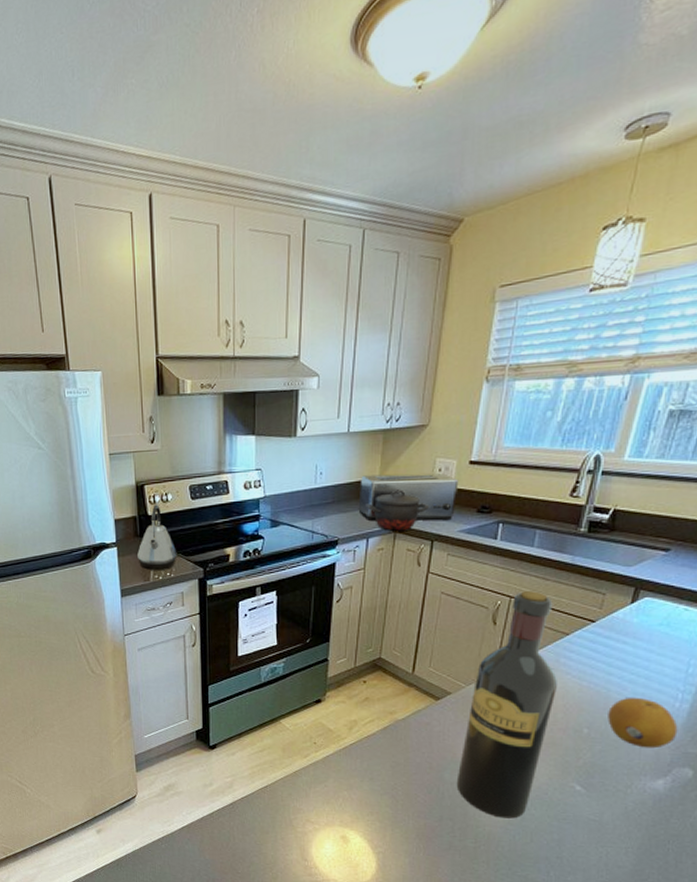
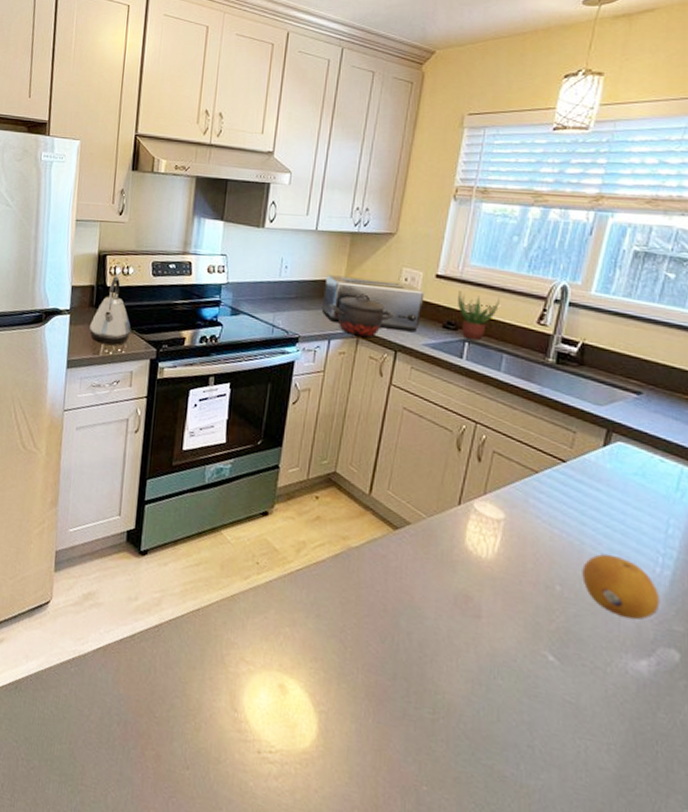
wine bottle: present [456,591,557,819] -> none [413,418,526,688]
potted plant: none [492,474,533,521] -> present [458,291,499,341]

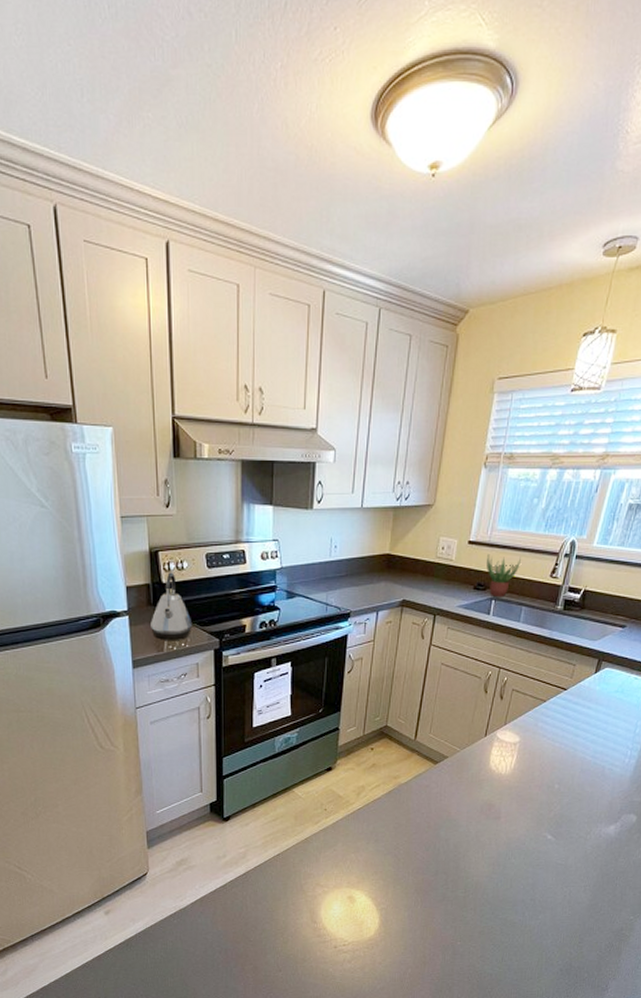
toaster: present [321,275,425,332] -> none [369,550,459,596]
cooking pot: present [329,294,394,337] -> none [376,565,433,605]
fruit: present [582,553,660,621] -> none [574,755,627,799]

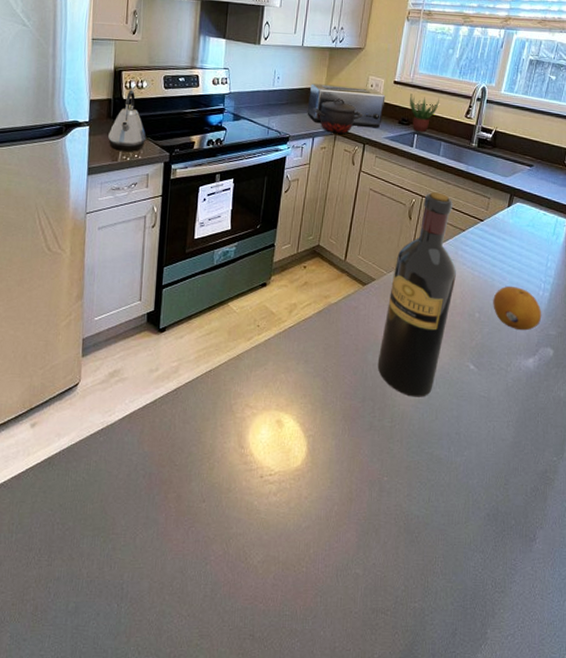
toaster: none [369,550,459,596] -> present [307,83,386,128]
cooking pot: none [376,565,433,605] -> present [313,98,363,134]
wine bottle: none [450,662,535,868] -> present [377,192,456,397]
fruit: none [574,755,627,799] -> present [493,285,542,331]

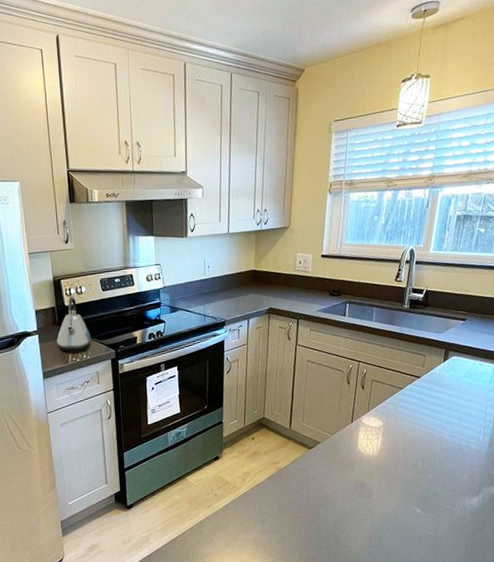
toaster: present [307,83,386,128] -> none [239,265,315,304]
cooking pot: present [313,98,363,134] -> none [245,279,294,313]
wine bottle: present [377,192,456,397] -> none [329,356,397,542]
potted plant: present [410,94,439,133] -> none [339,265,368,301]
fruit: present [493,285,542,331] -> none [435,434,483,474]

